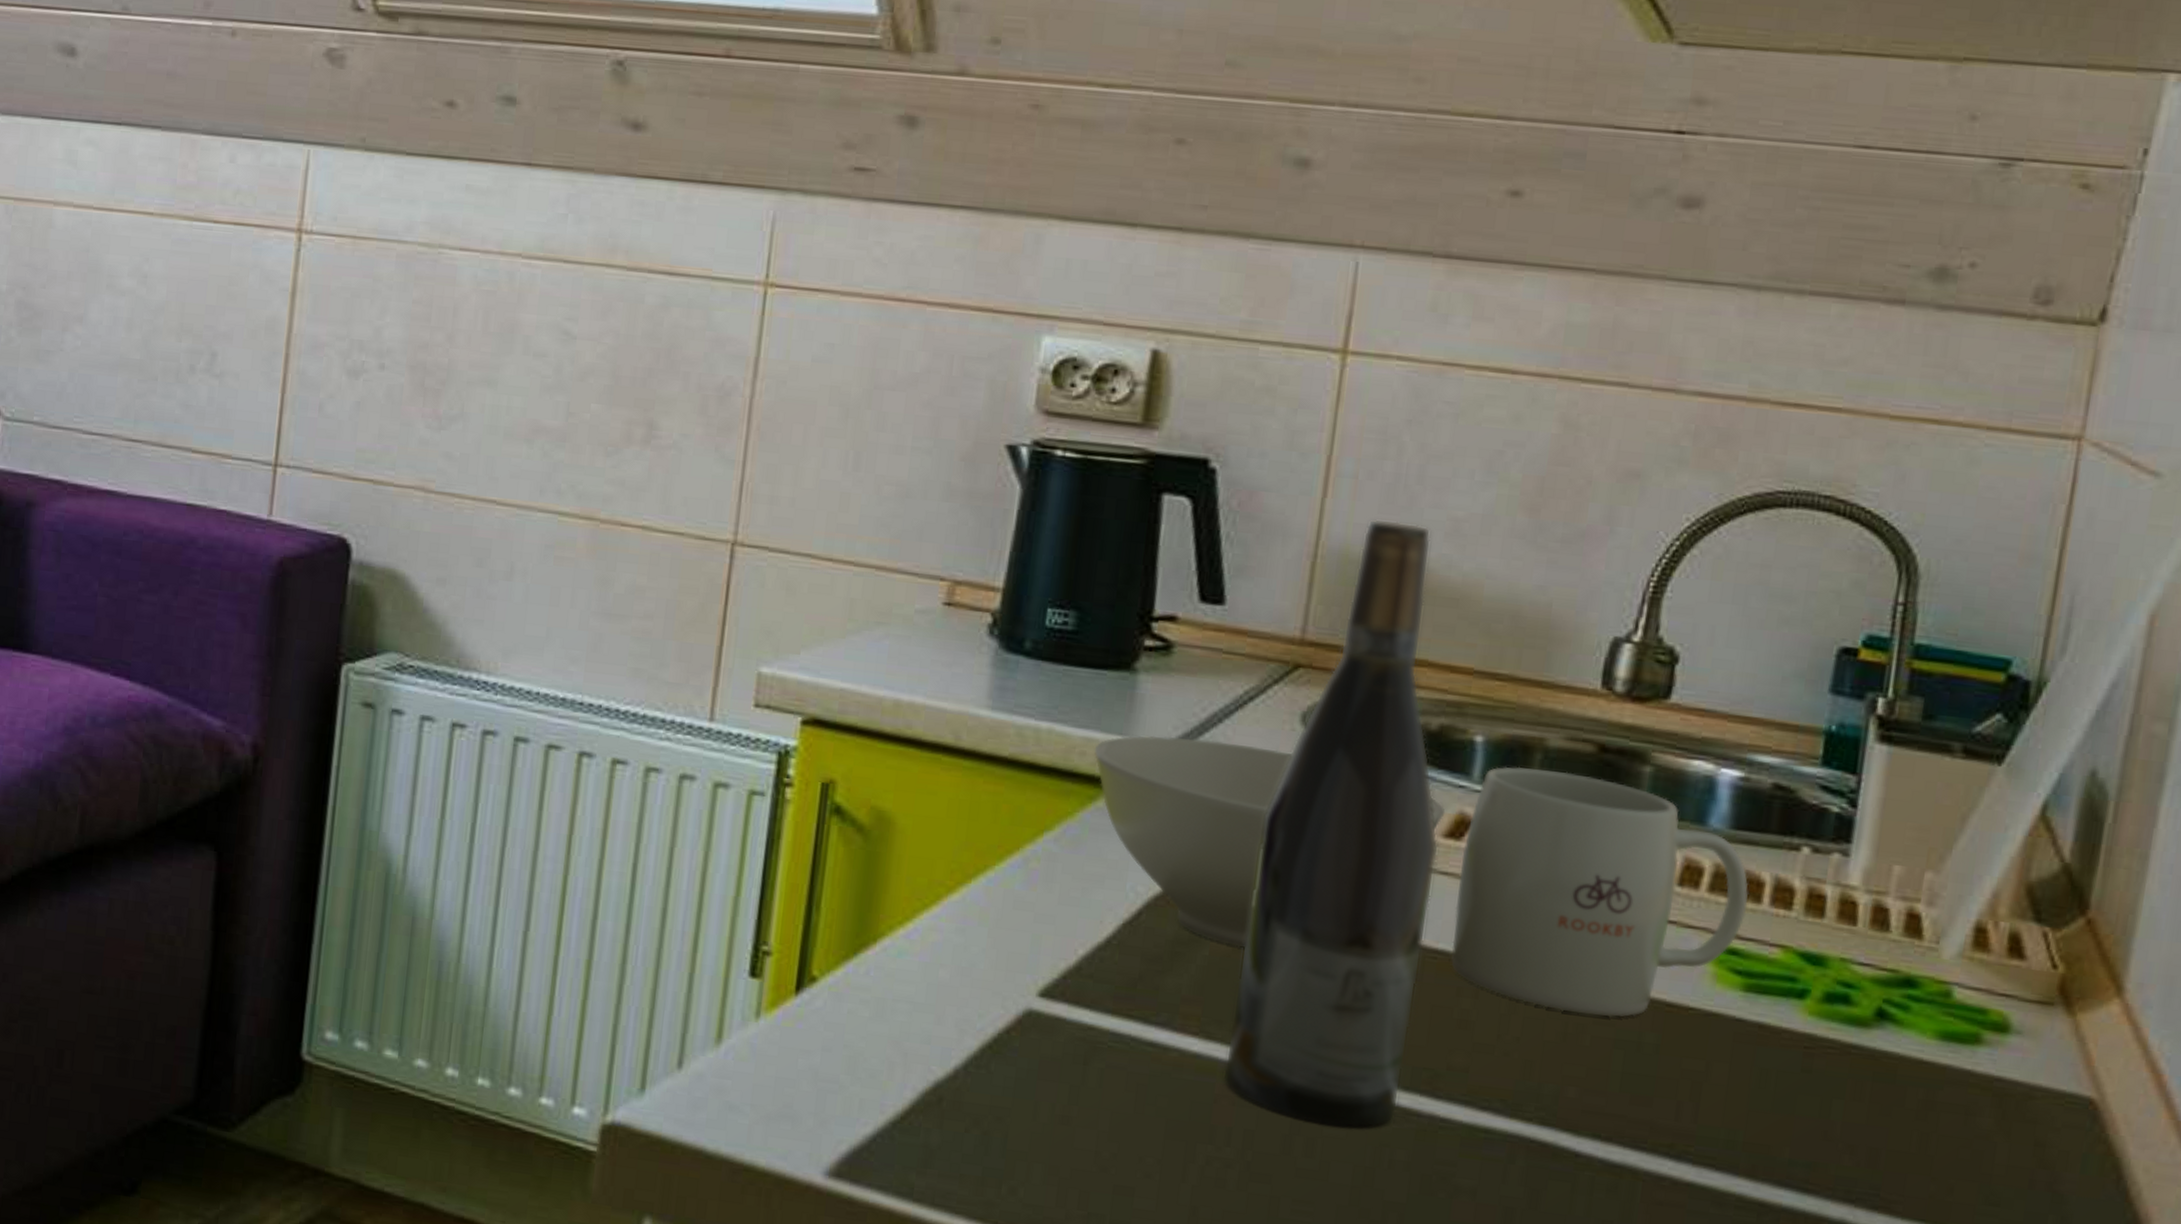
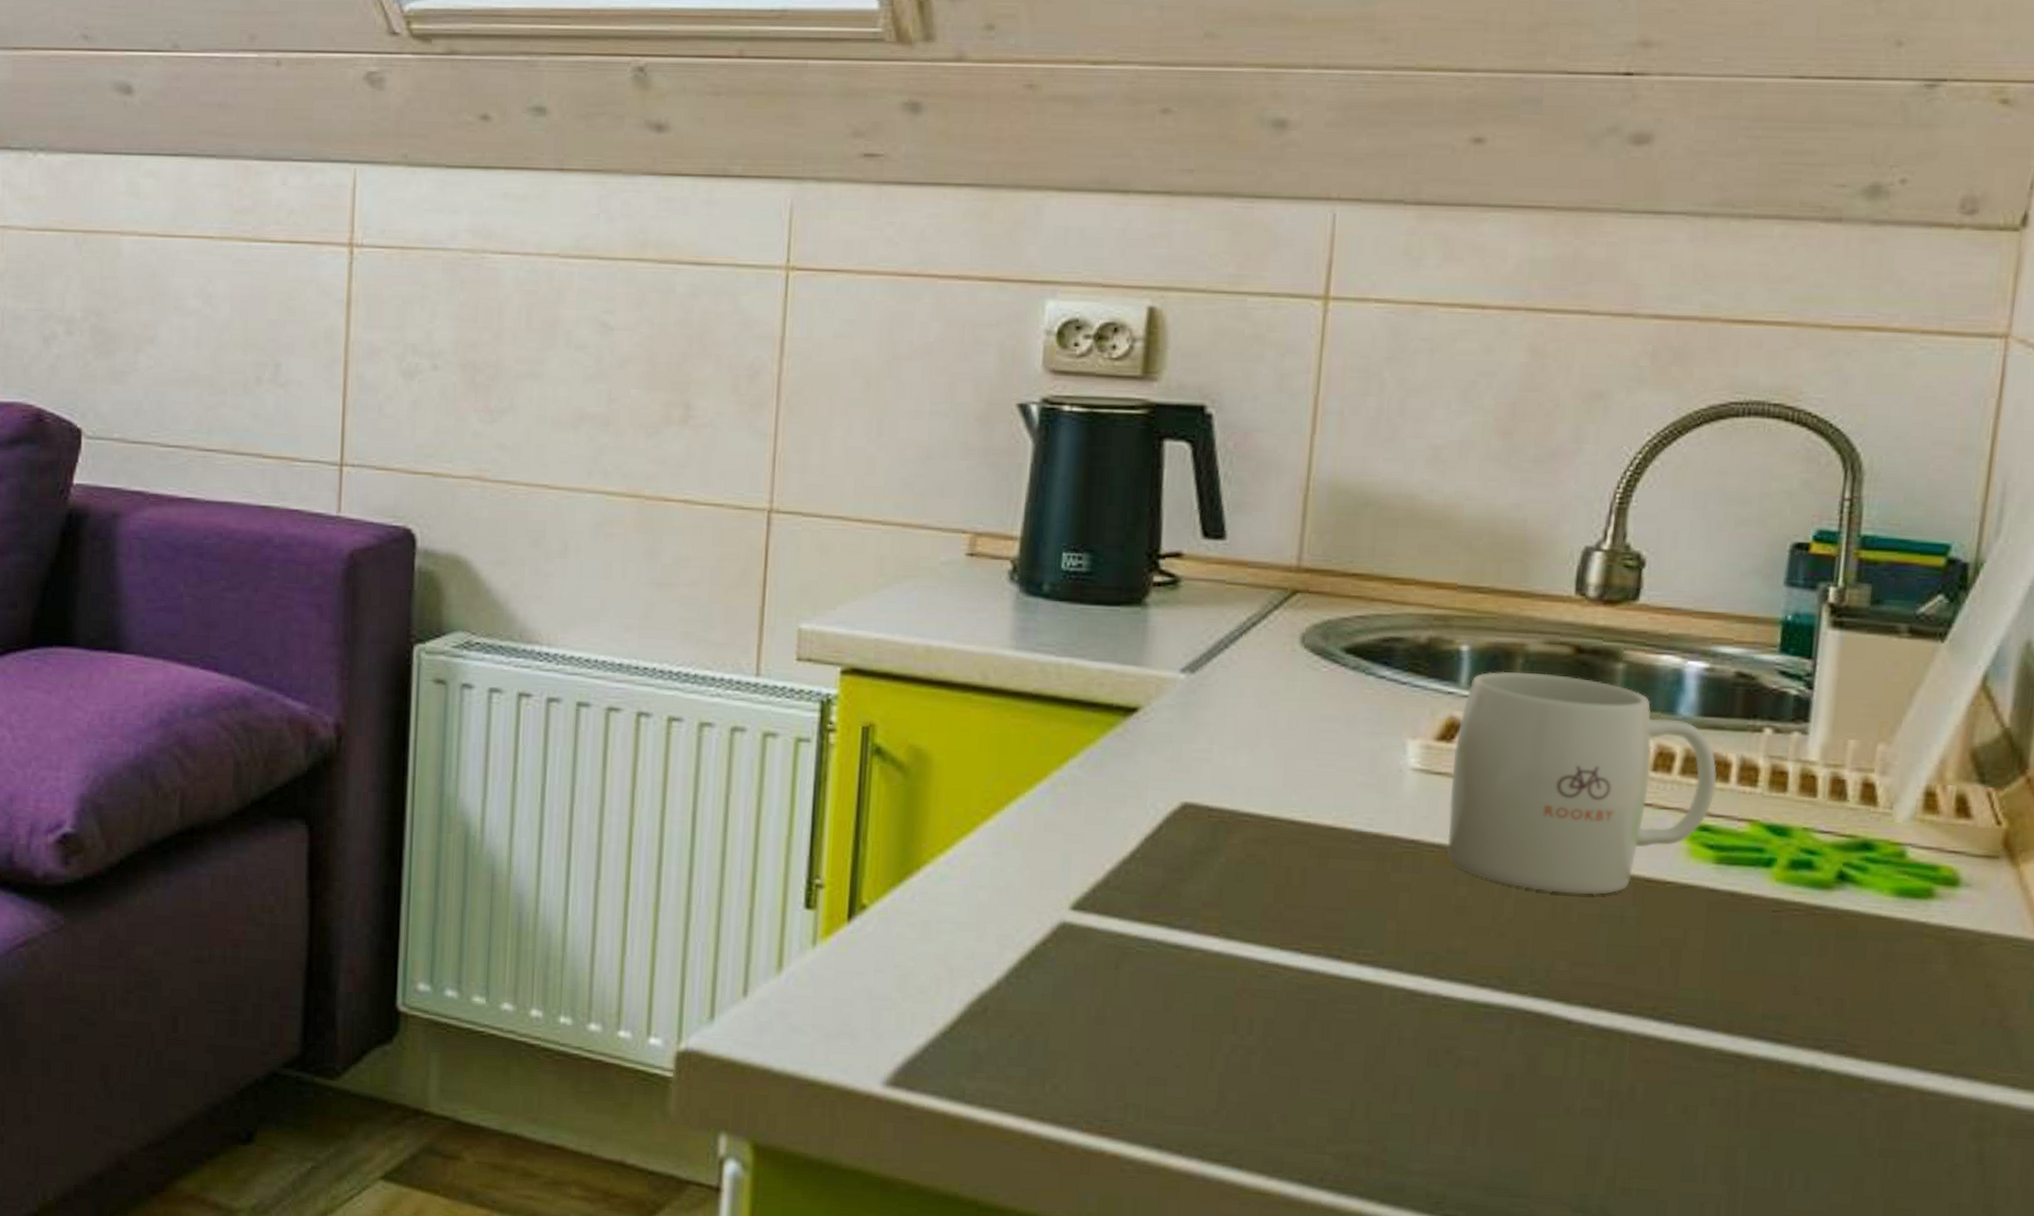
bowl: present [1094,735,1446,949] -> none [1111,663,1437,854]
wine bottle: present [1222,518,1439,1128] -> none [1242,450,1432,1010]

